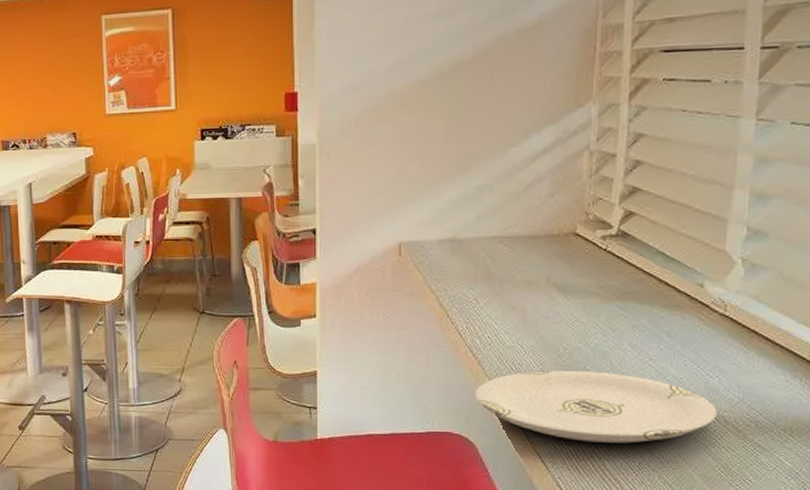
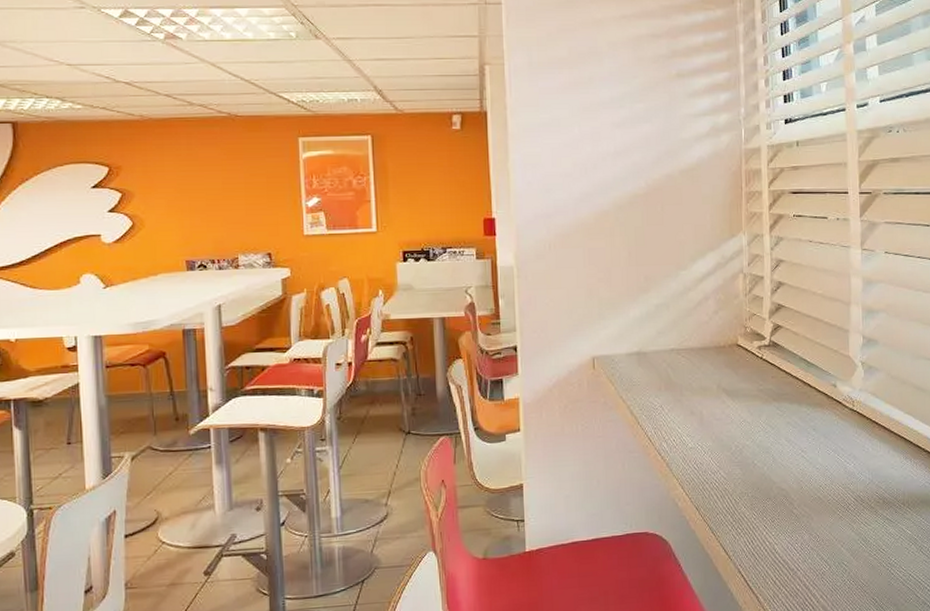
plate: present [475,370,717,443] -> none [666,465,855,529]

